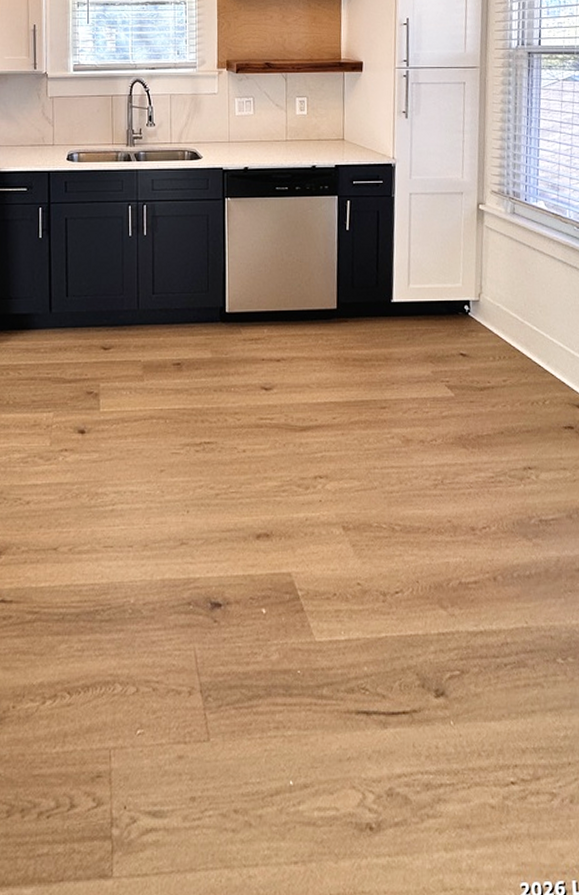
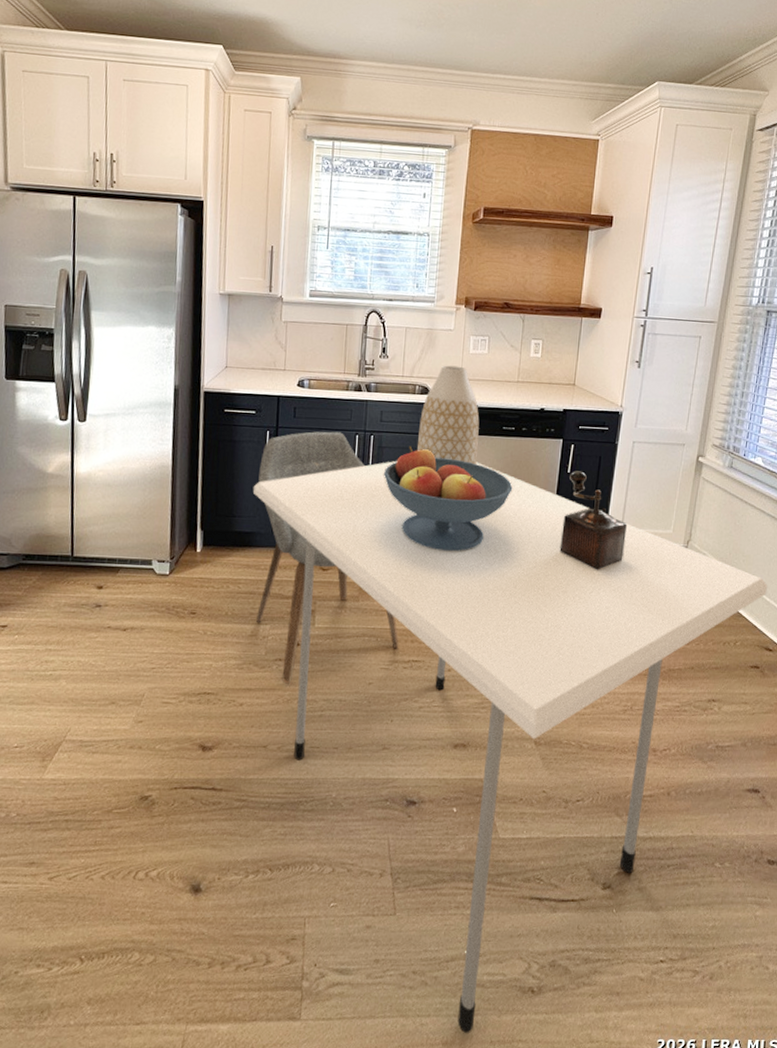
dining table: none [28,225,570,885] -> present [253,461,768,1033]
chair: none [33,204,189,477] -> present [255,431,399,684]
fruit bowl: none [159,213,292,321] -> present [383,446,513,552]
vase: none [190,129,252,227] -> present [416,365,480,464]
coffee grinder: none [346,227,415,331] -> present [559,471,628,570]

